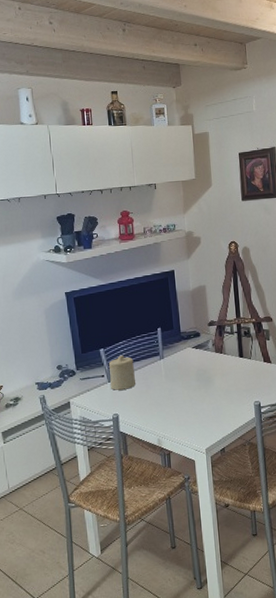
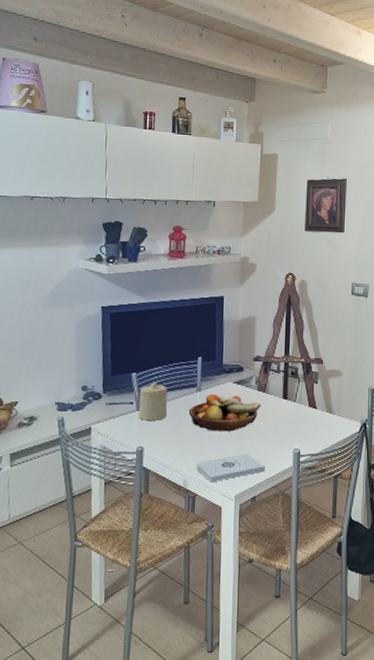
fruit bowl: none [154,358,220,394] -> present [188,394,261,431]
notepad: none [167,410,231,440] -> present [196,453,265,483]

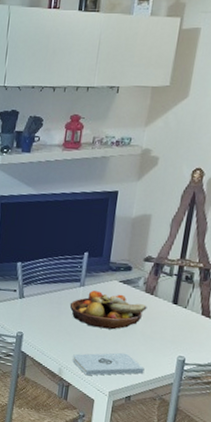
candle: present [138,382,168,420] -> none [20,273,51,310]

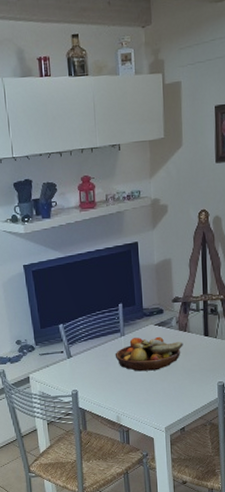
notepad: present [72,352,145,376] -> none [127,389,192,417]

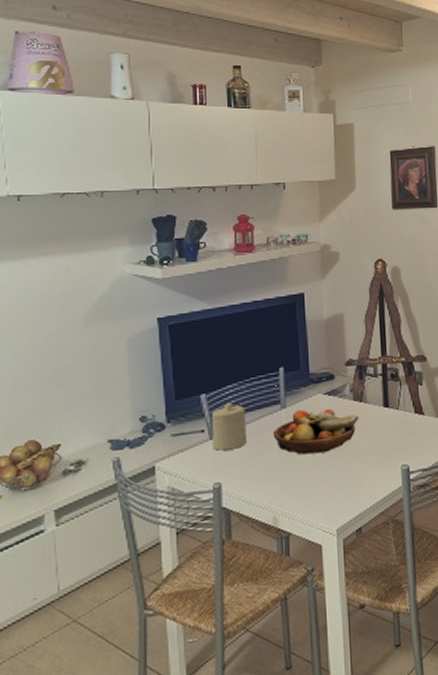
candle: none [67,331,95,367] -> present [211,402,246,451]

